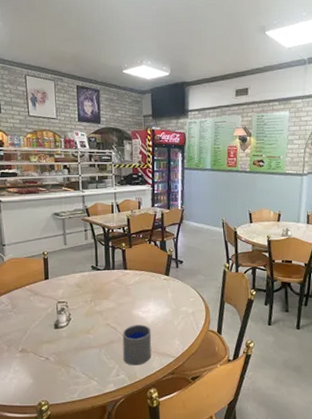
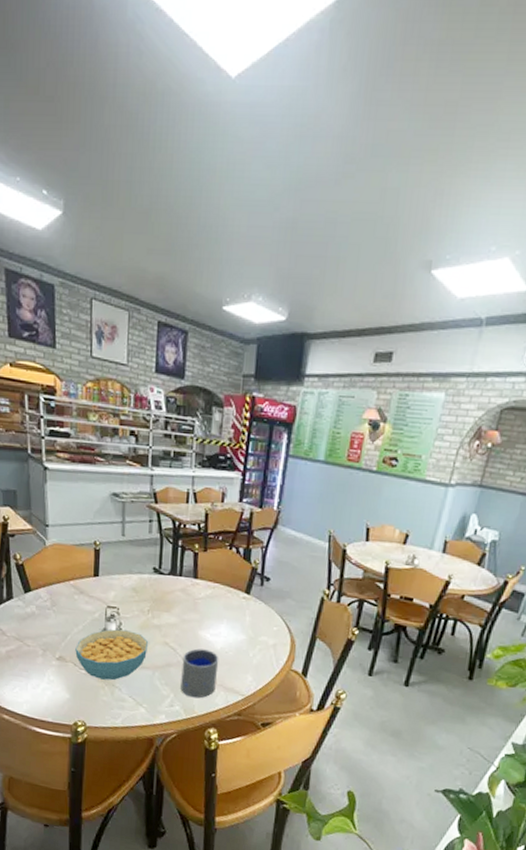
cereal bowl: none [34,319,94,363] -> present [75,629,149,681]

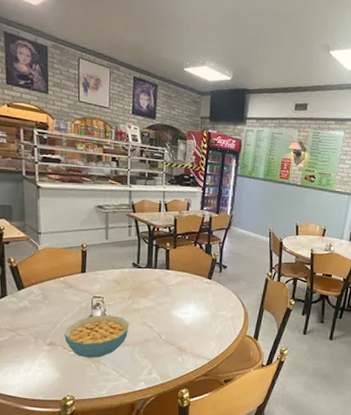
cup: present [180,648,219,699] -> none [157,325,189,366]

